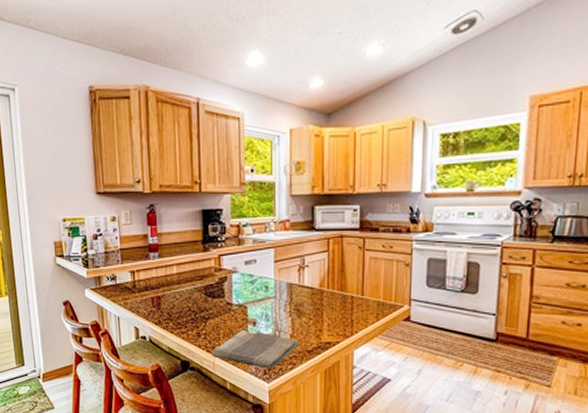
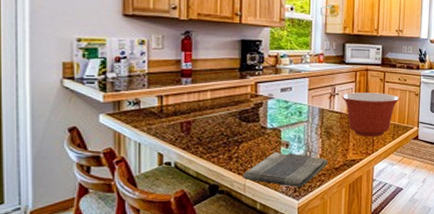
mixing bowl: none [312,264,385,317] -> present [341,92,400,137]

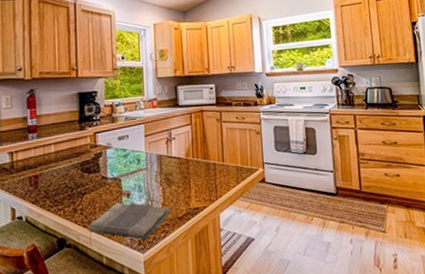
mixing bowl: present [341,92,400,137] -> none [178,134,240,183]

